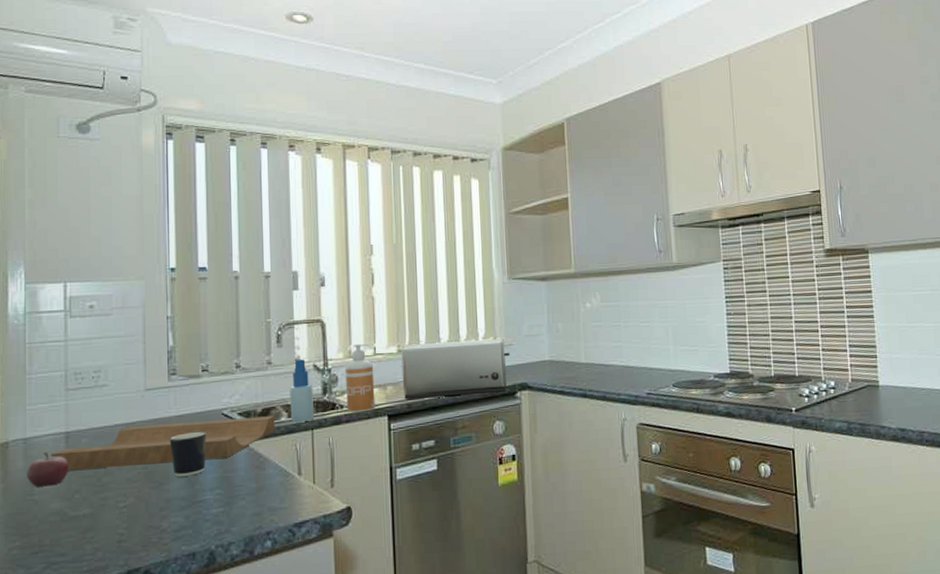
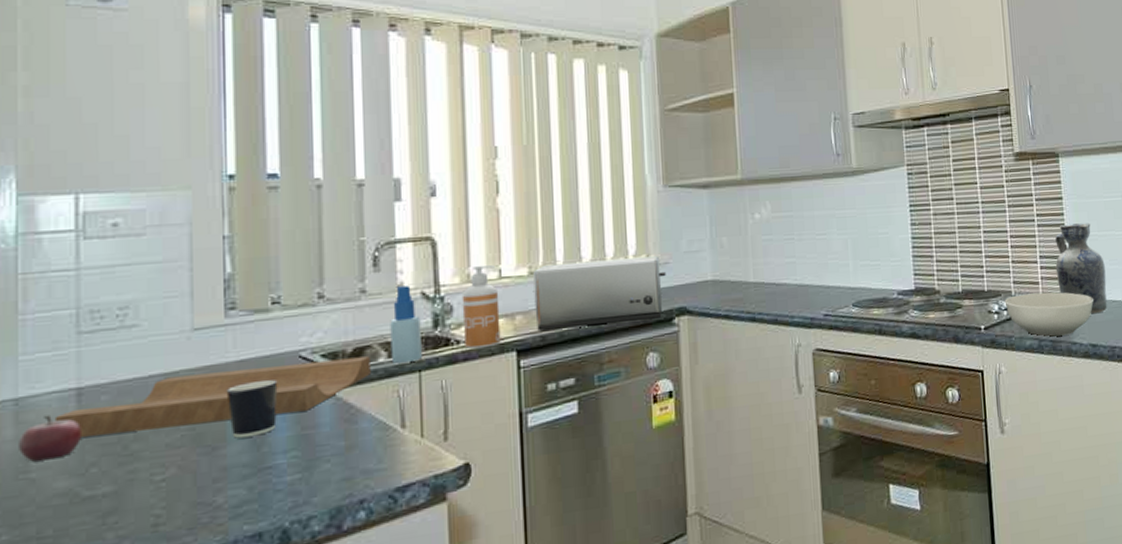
bowl: none [815,378,902,420] -> present [1004,292,1094,337]
ceramic jug: none [864,315,916,401] -> present [1055,223,1107,314]

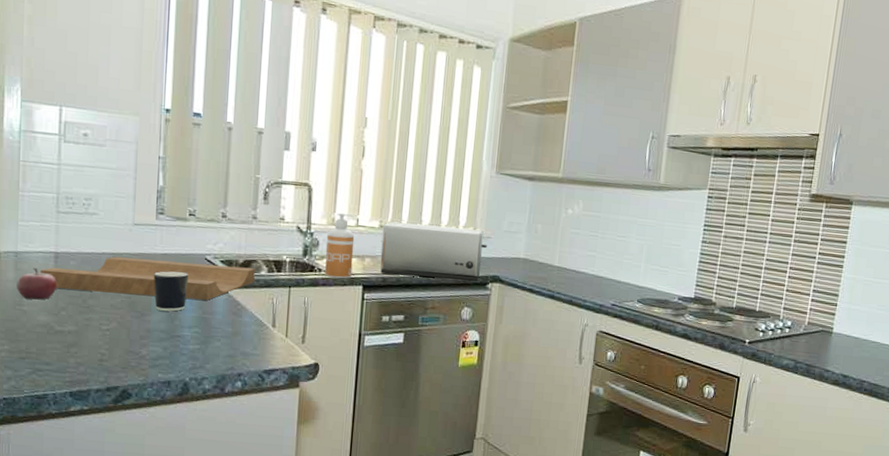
spray bottle: present [390,285,422,364] -> none [270,218,294,279]
bowl: present [1004,292,1094,337] -> none [771,319,854,363]
ceramic jug: present [1055,223,1107,314] -> none [824,266,873,350]

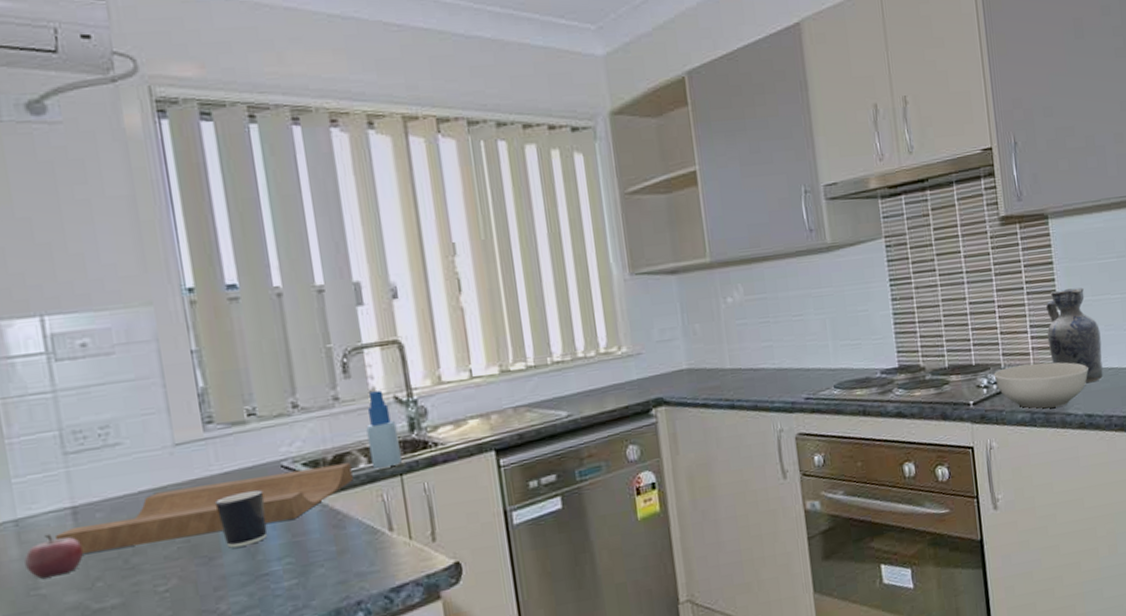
spray bottle: none [270,218,294,279] -> present [366,390,402,469]
soap dispenser: present [325,212,355,279] -> none [434,365,479,451]
toaster: present [380,221,487,282] -> none [504,347,640,430]
bowl: none [771,319,854,363] -> present [993,362,1089,409]
ceramic jug: none [824,266,873,350] -> present [1046,287,1103,384]

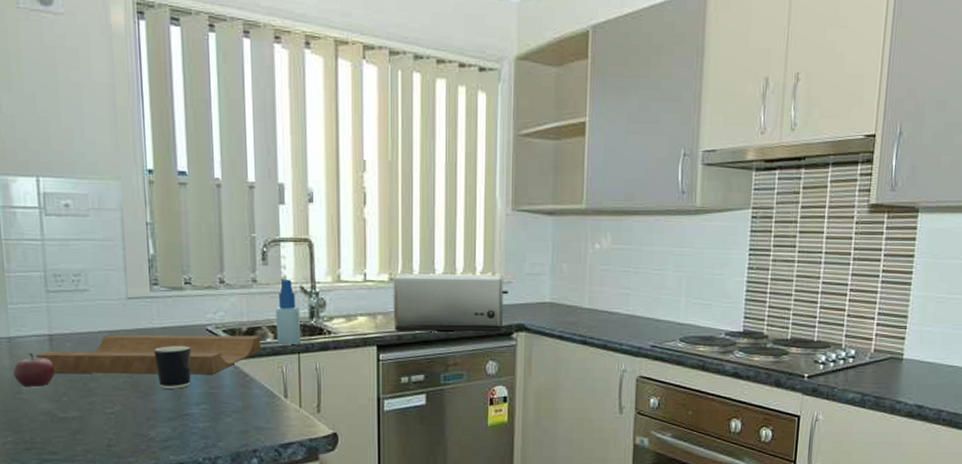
toaster: none [504,347,640,430] -> present [393,273,508,333]
bowl: present [993,362,1089,409] -> none [833,348,928,393]
ceramic jug: present [1046,287,1103,384] -> none [892,283,948,376]

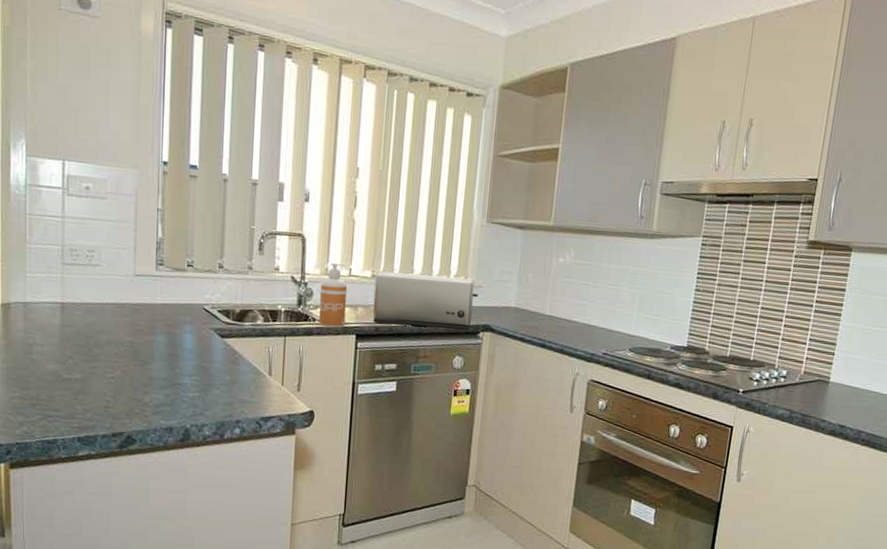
fruit: present [13,352,56,386] -> none [26,317,64,349]
cutting board: present [35,334,261,374] -> none [47,306,252,349]
mug: present [153,346,192,389] -> none [154,320,188,360]
spray bottle: present [275,279,301,345] -> none [266,269,289,329]
soap dispenser: none [333,268,364,340] -> present [319,262,348,328]

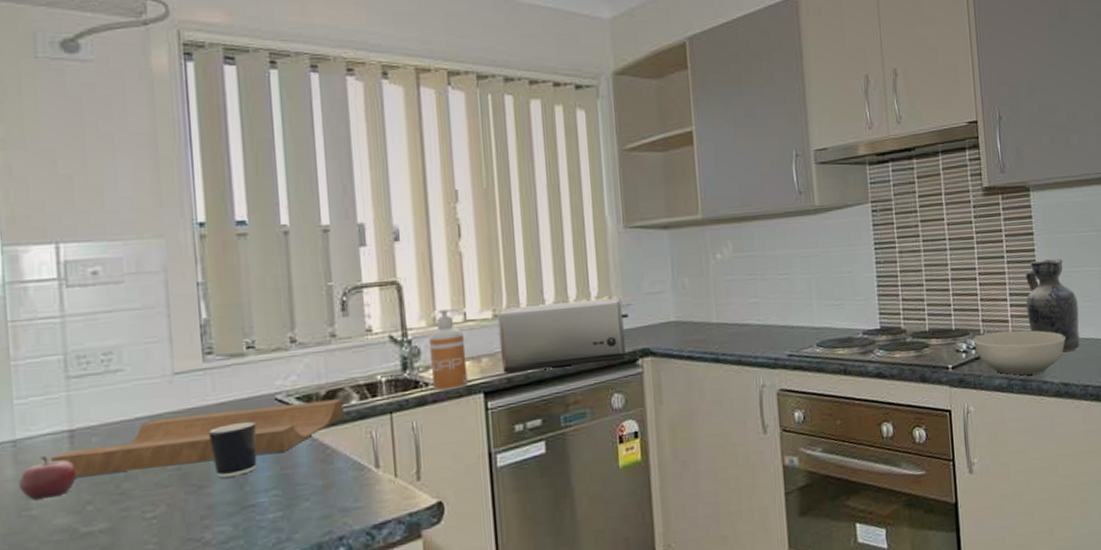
fruit: none [26,317,64,349] -> present [19,455,77,500]
cutting board: none [47,306,252,349] -> present [50,398,344,477]
mug: none [154,320,188,360] -> present [208,422,257,478]
bowl: none [766,369,852,413] -> present [973,330,1066,376]
ceramic jug: none [821,314,872,400] -> present [1026,258,1080,353]

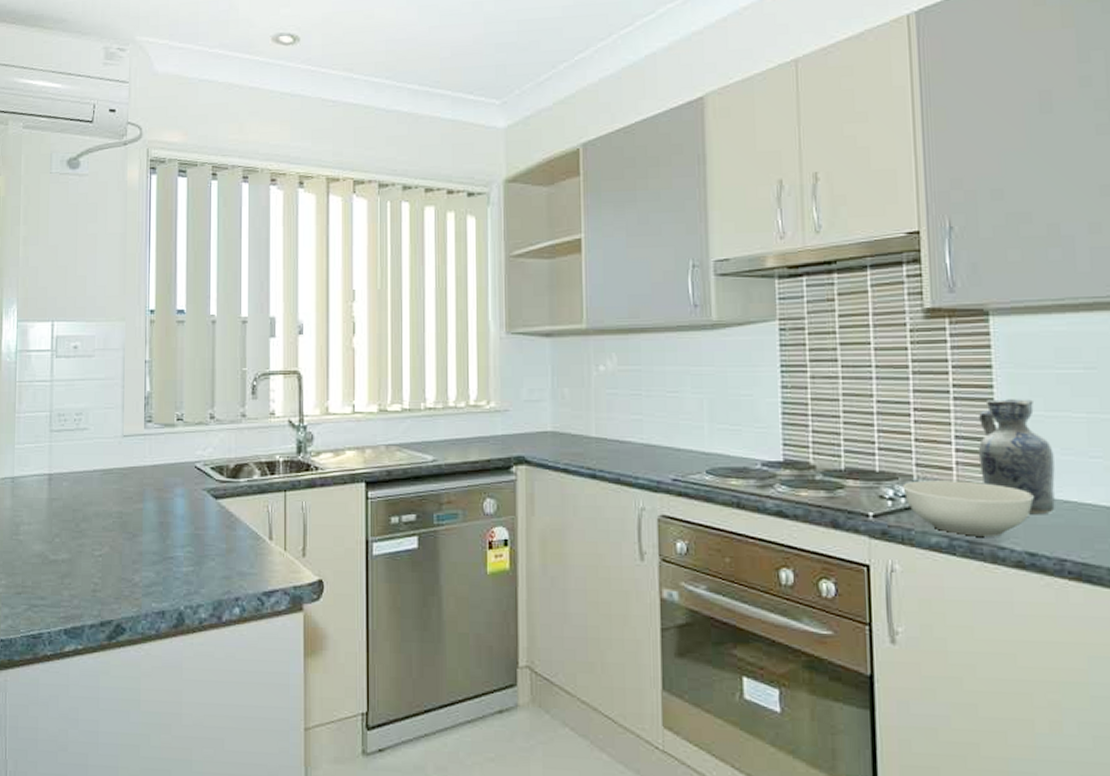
fruit: present [19,455,77,500] -> none [13,492,51,527]
cutting board: present [50,398,344,477] -> none [34,472,247,514]
mug: present [208,422,257,478] -> none [143,484,179,530]
soap dispenser: present [428,308,468,392] -> none [321,399,352,477]
toaster: present [497,298,629,374] -> none [382,403,505,467]

